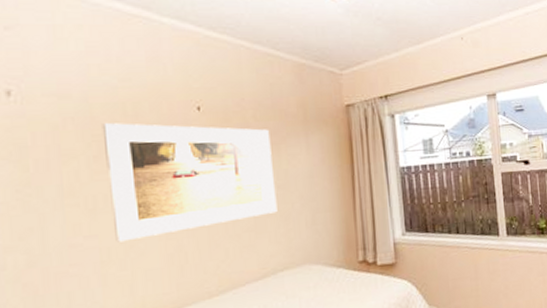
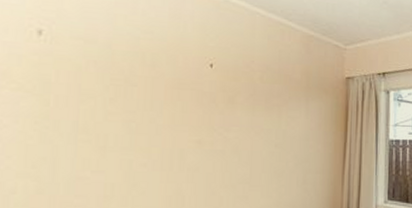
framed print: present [102,123,278,242] -> none [120,70,274,180]

